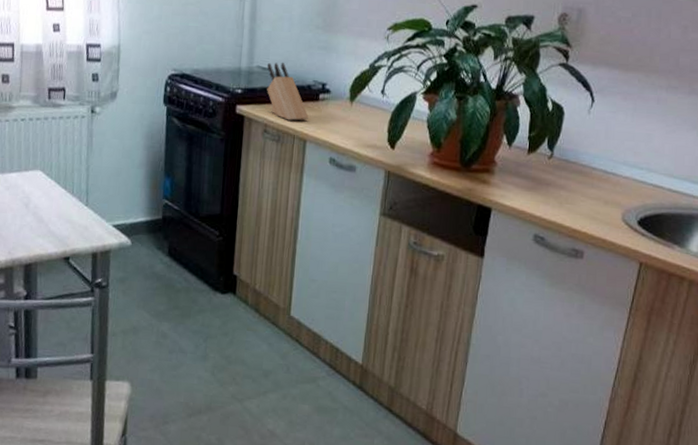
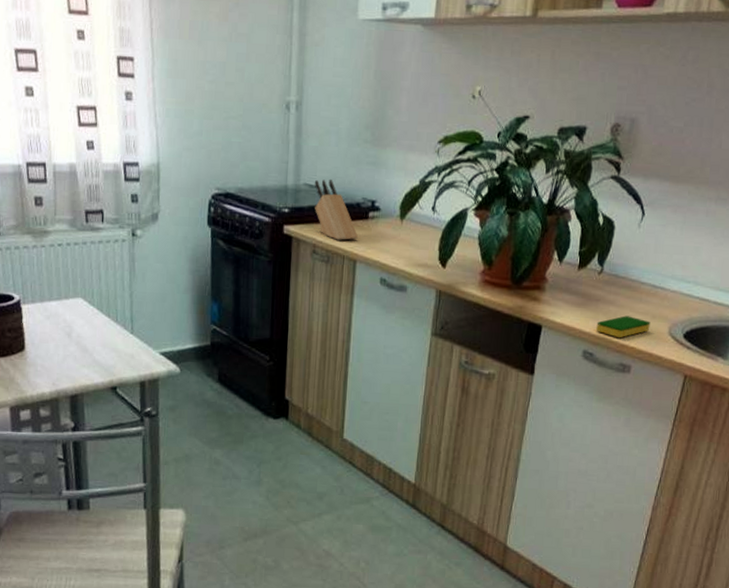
dish sponge: none [547,200,603,223] -> present [596,315,651,338]

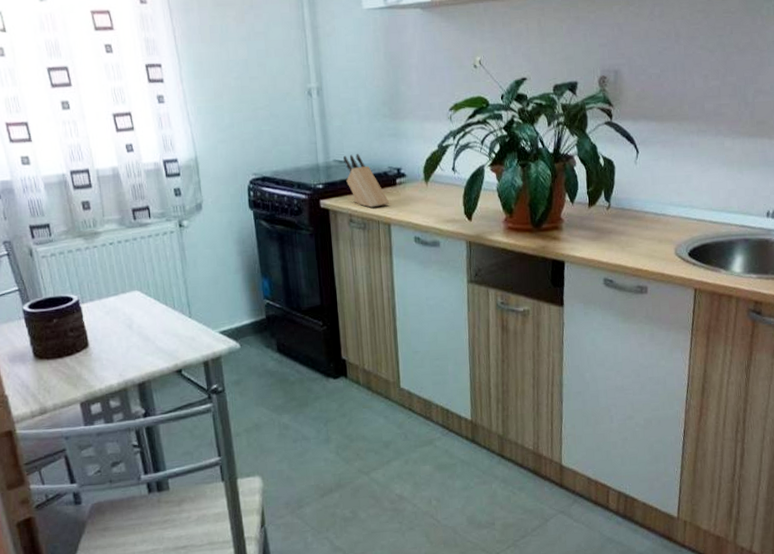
dish sponge: present [596,315,651,338] -> none [612,243,659,264]

